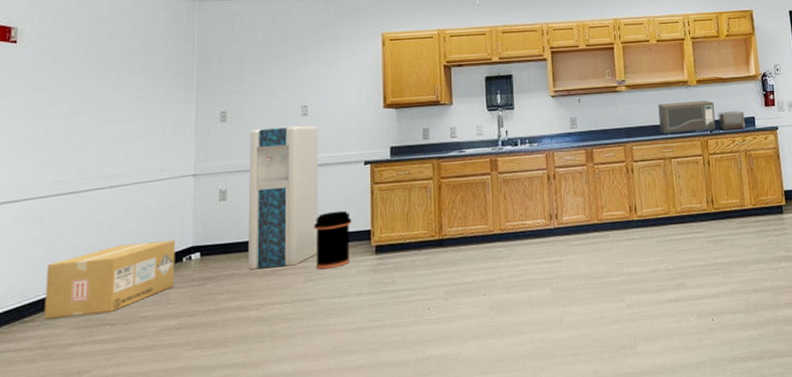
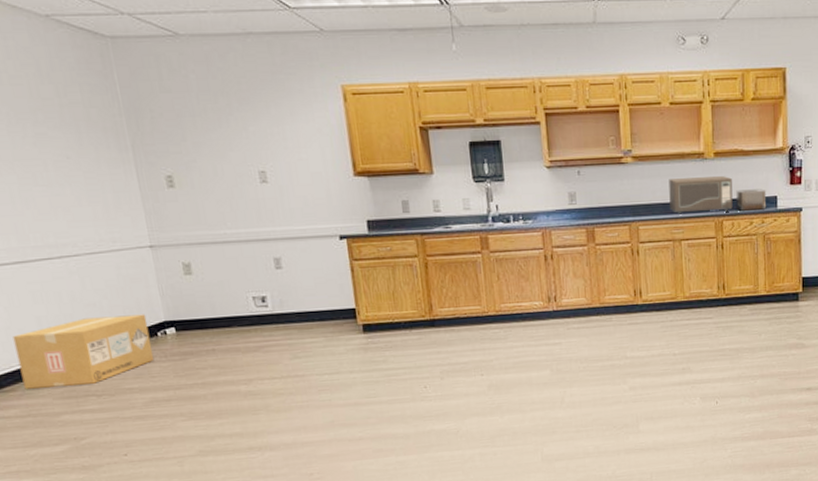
water cooler: present [248,125,318,270] -> none [204,194,302,346]
trash can: present [314,210,352,270] -> none [293,287,337,347]

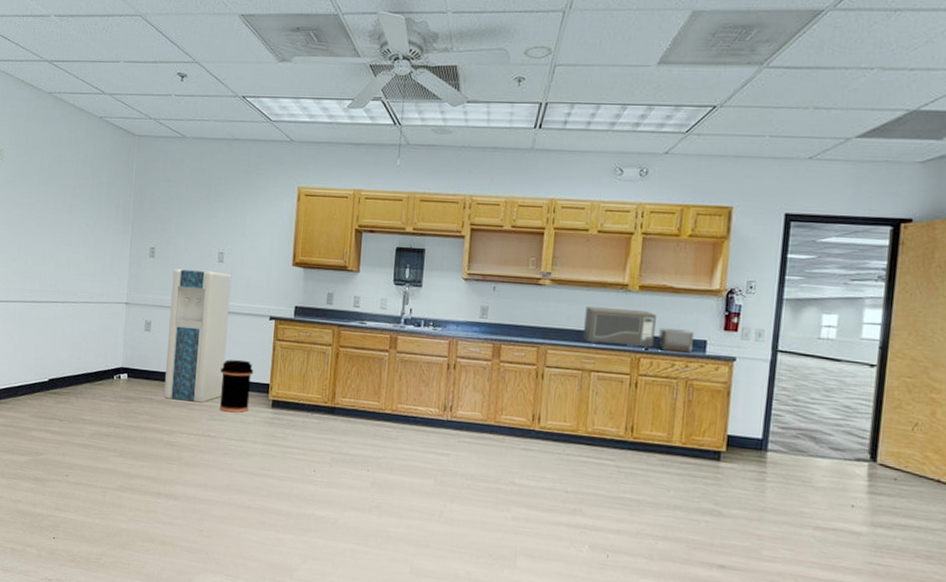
cardboard box: present [12,314,155,389] -> none [14,354,110,410]
water cooler: none [204,194,302,346] -> present [164,268,232,403]
trash can: none [293,287,337,347] -> present [220,359,254,413]

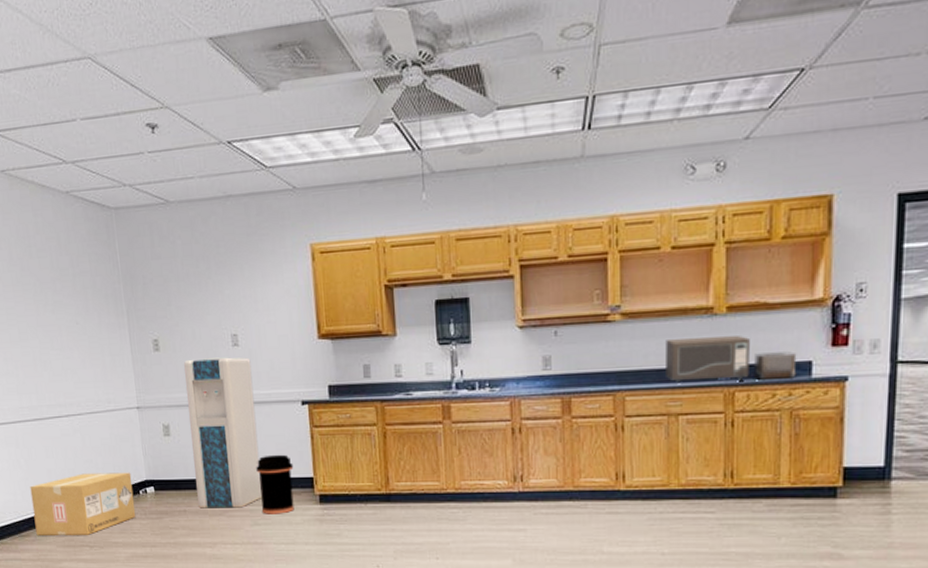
cardboard box: none [14,354,110,410] -> present [30,472,136,535]

